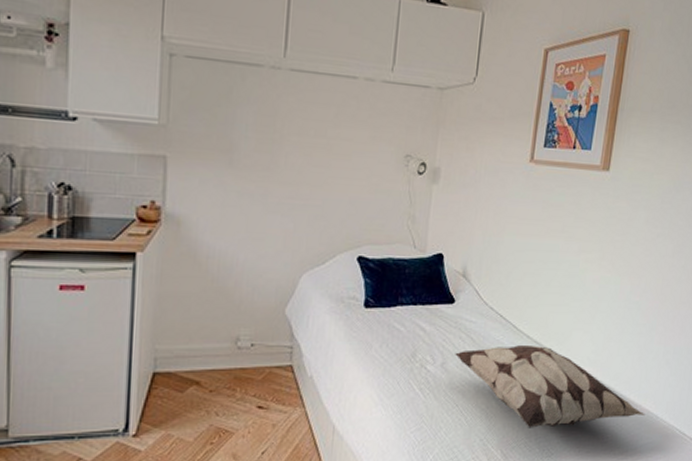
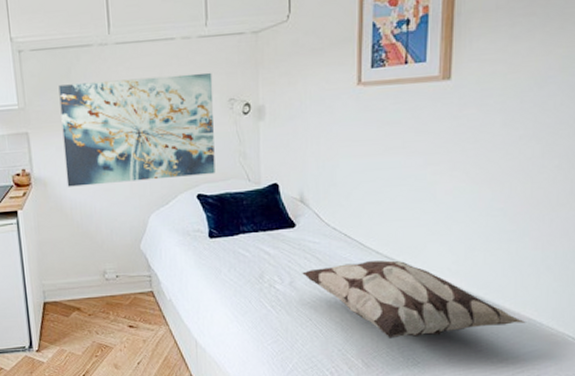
wall art: none [206,105,392,236] -> present [58,72,216,187]

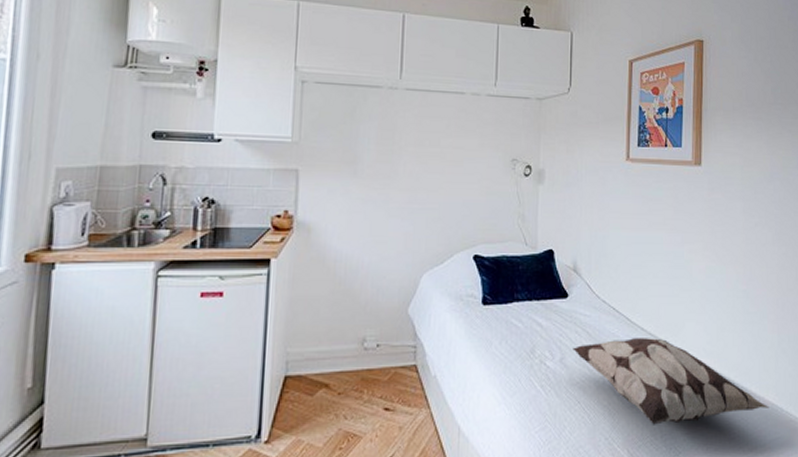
wall art: present [58,72,216,187] -> none [334,123,498,236]

